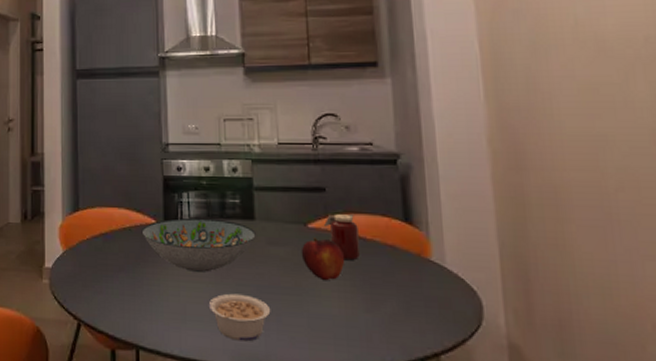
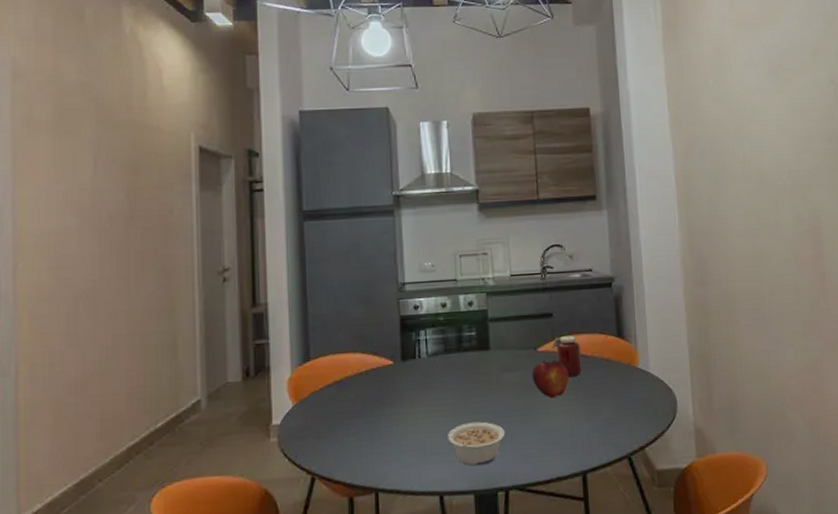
decorative bowl: present [141,217,256,272] -> none [378,353,491,407]

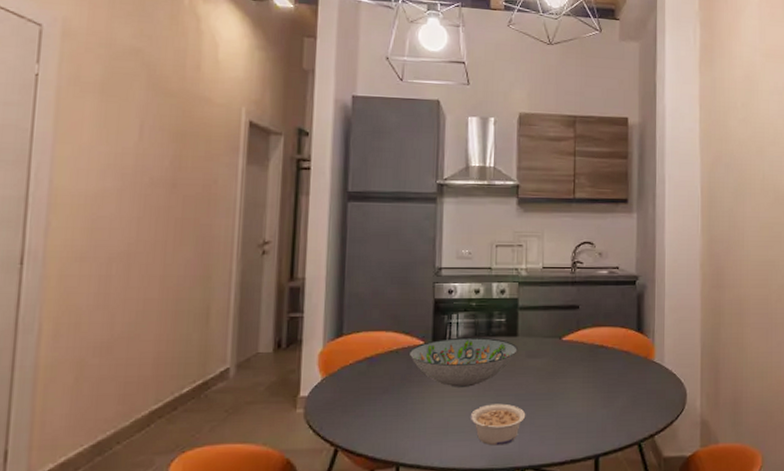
decorative bowl: none [378,353,491,407] -> present [408,337,518,387]
fruit: present [531,360,570,399] -> none [555,349,590,385]
jar: present [552,334,583,376] -> none [576,326,603,365]

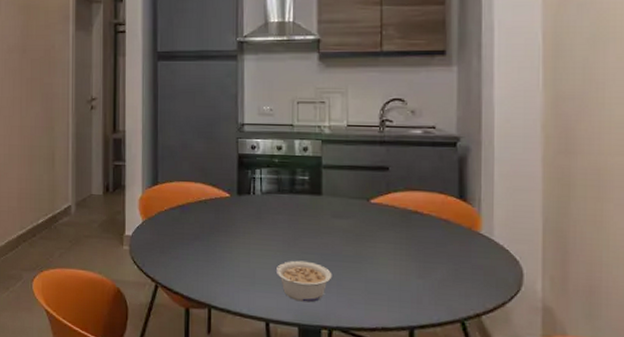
decorative bowl: present [408,337,518,387] -> none [216,192,322,242]

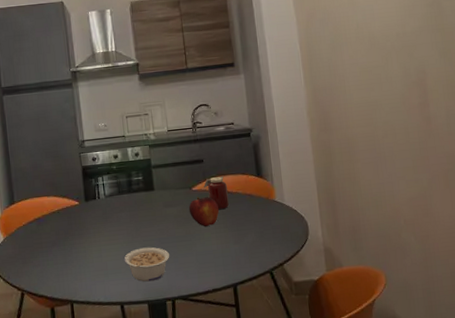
fruit: none [362,212,403,251] -> present [188,197,220,227]
jar: none [386,190,418,232] -> present [204,175,230,209]

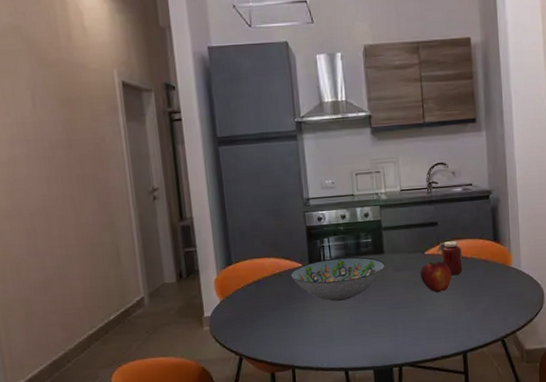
decorative bowl: none [67,194,156,237] -> present [290,256,385,301]
legume: present [124,247,170,282] -> none [349,312,399,348]

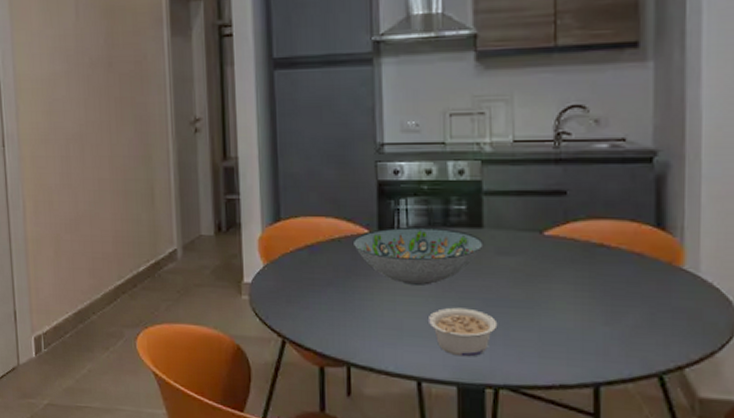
legume: none [349,312,399,348] -> present [427,307,498,357]
fruit: present [420,261,453,293] -> none [534,246,585,293]
jar: present [437,239,464,275] -> none [563,219,603,269]

